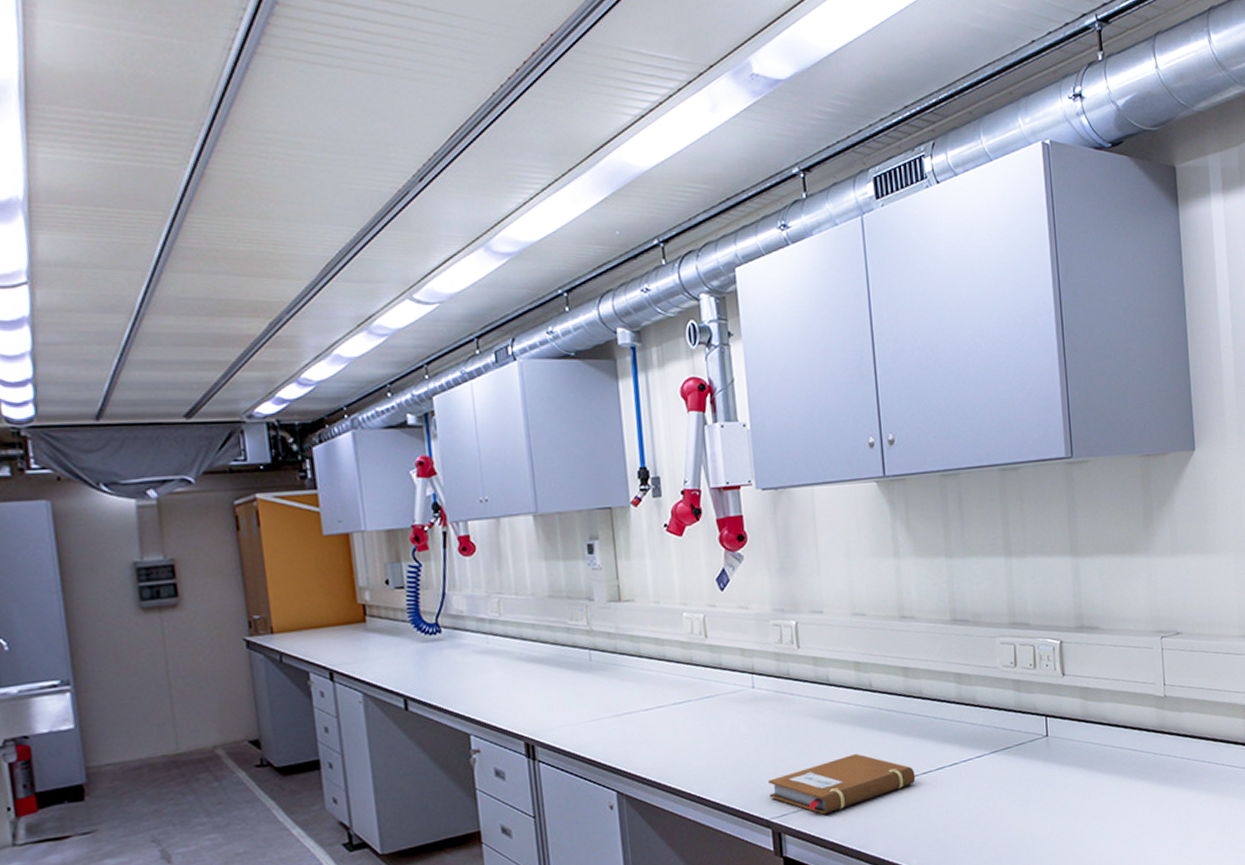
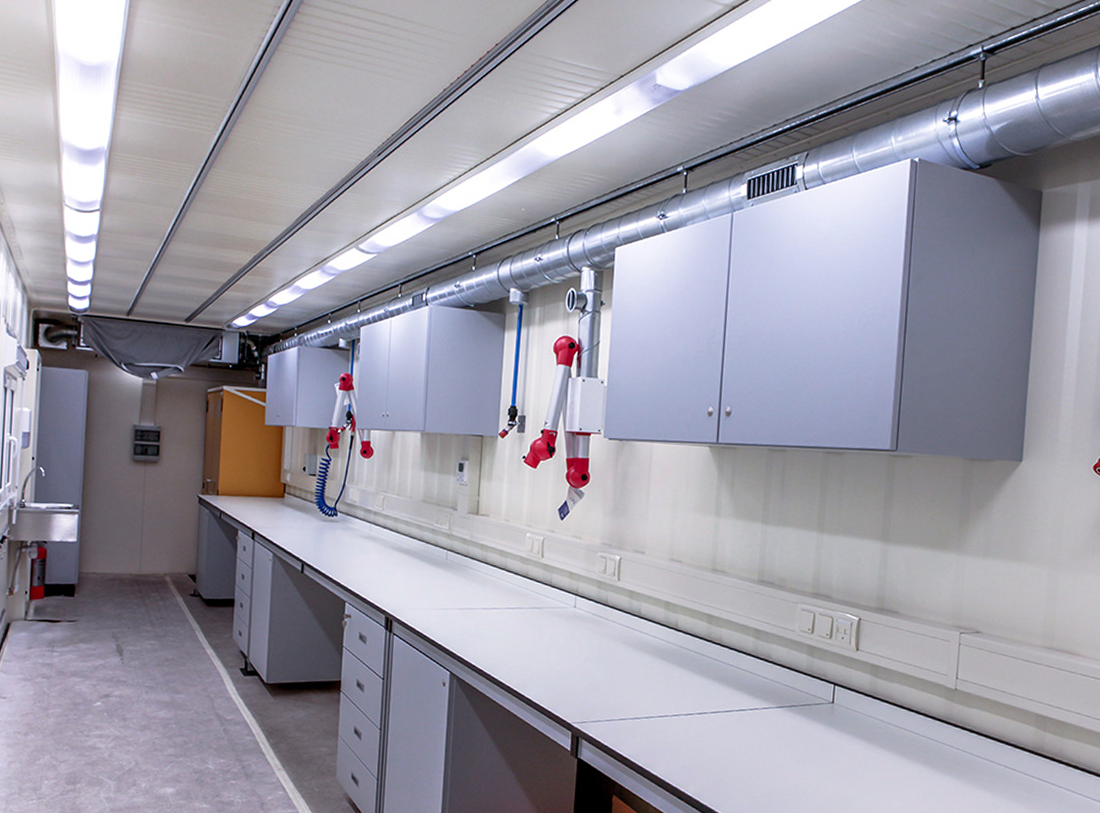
notebook: present [768,753,916,815] -> none [574,681,705,730]

